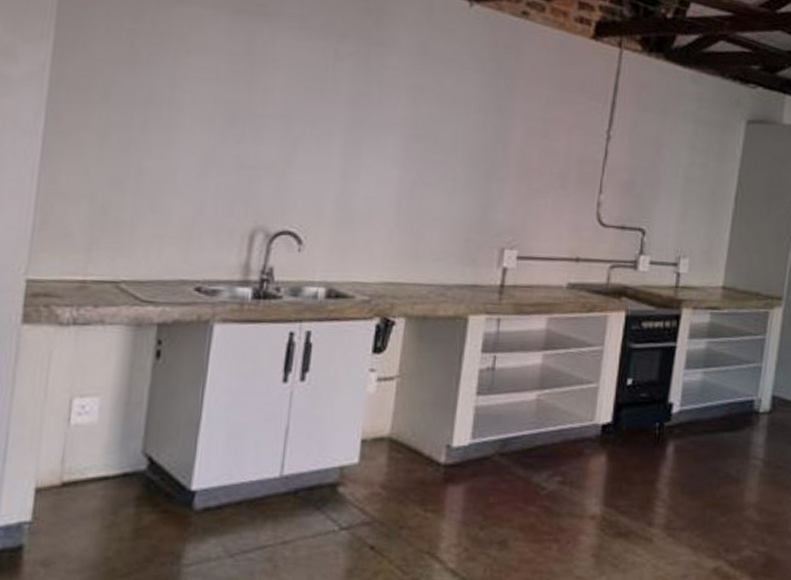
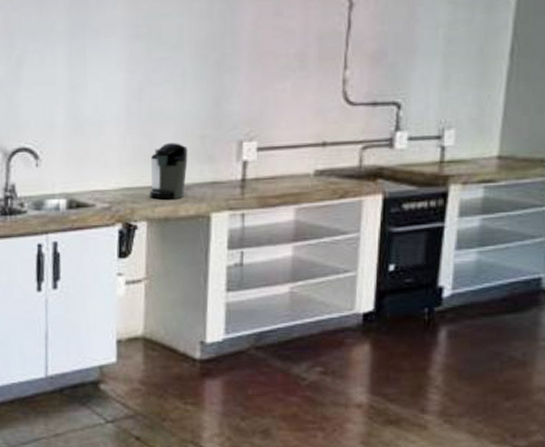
coffee maker: none [411,242,452,299] -> present [149,143,188,200]

